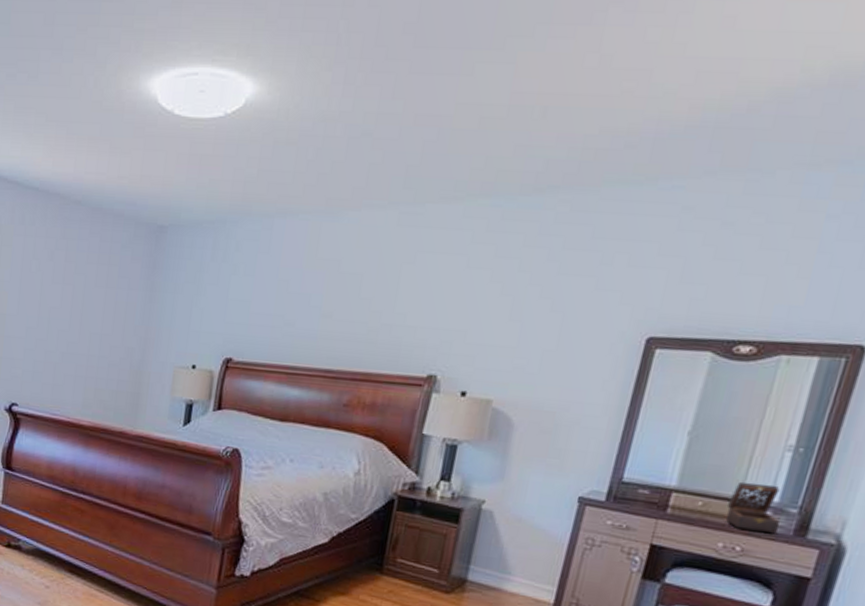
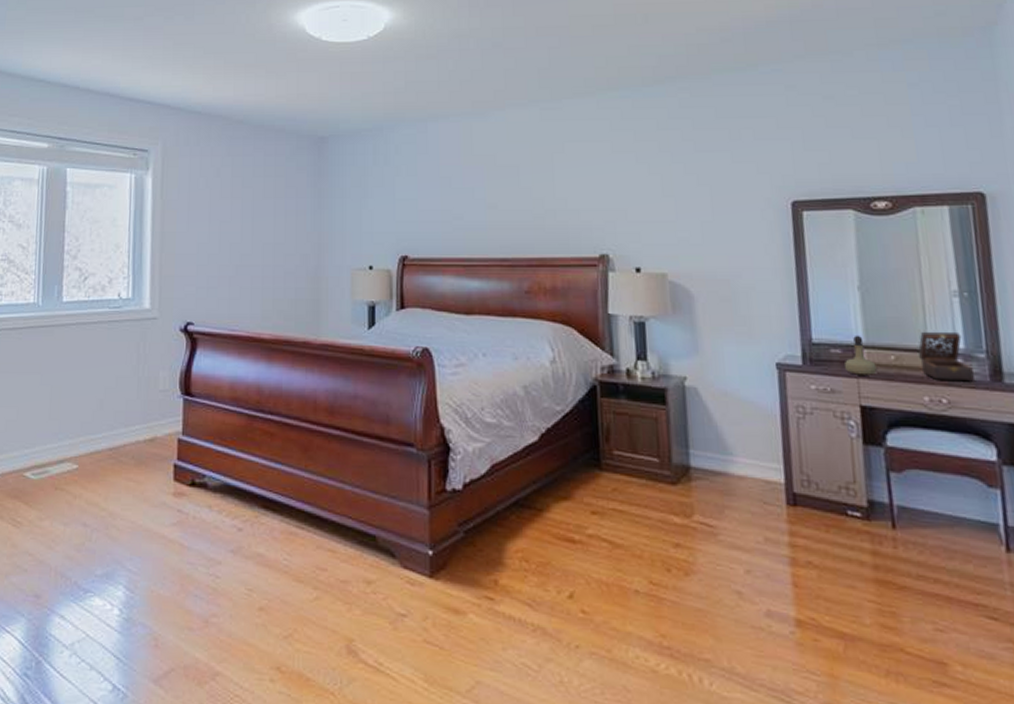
perfume bottle: none [647,478,681,518] -> present [844,335,877,375]

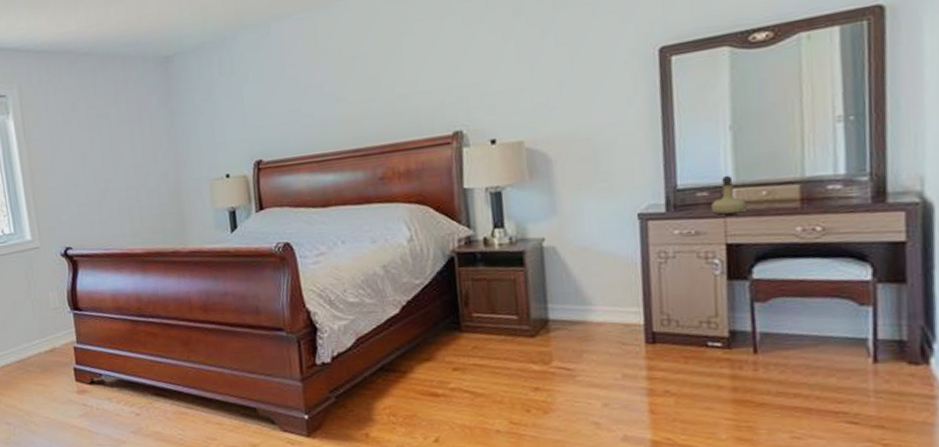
jewelry box: present [917,331,975,382] -> none [792,157,854,210]

